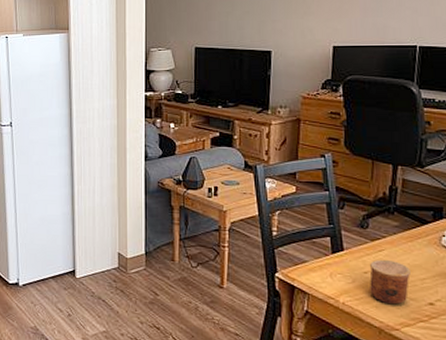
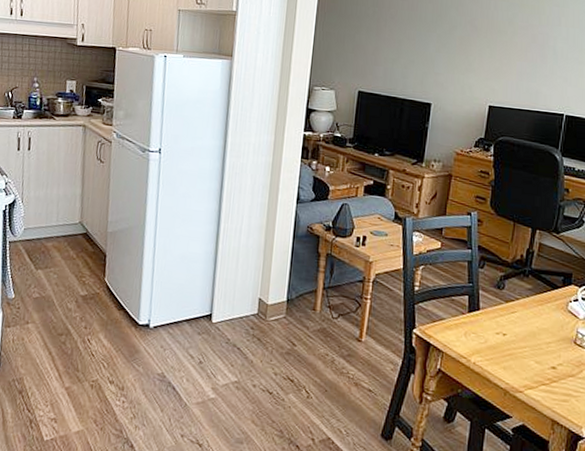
cup: present [370,259,410,305] -> none [500,320,538,367]

